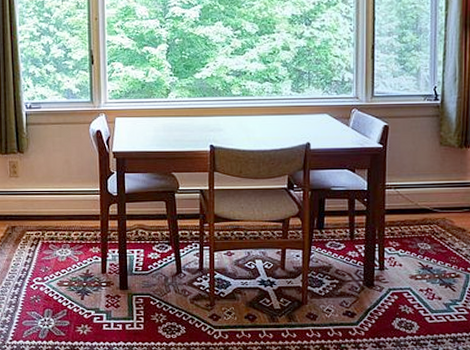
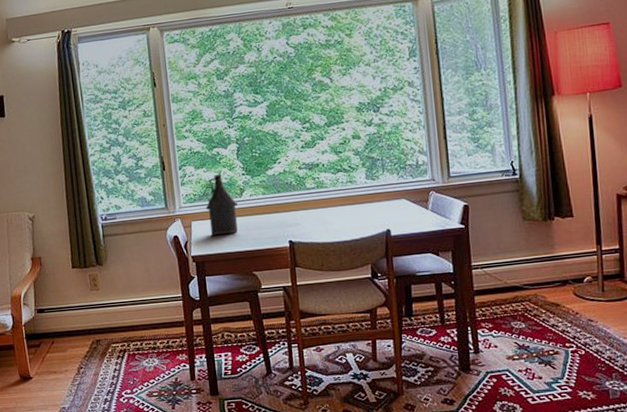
bottle: none [130,72,162,133] -> present [203,174,238,235]

